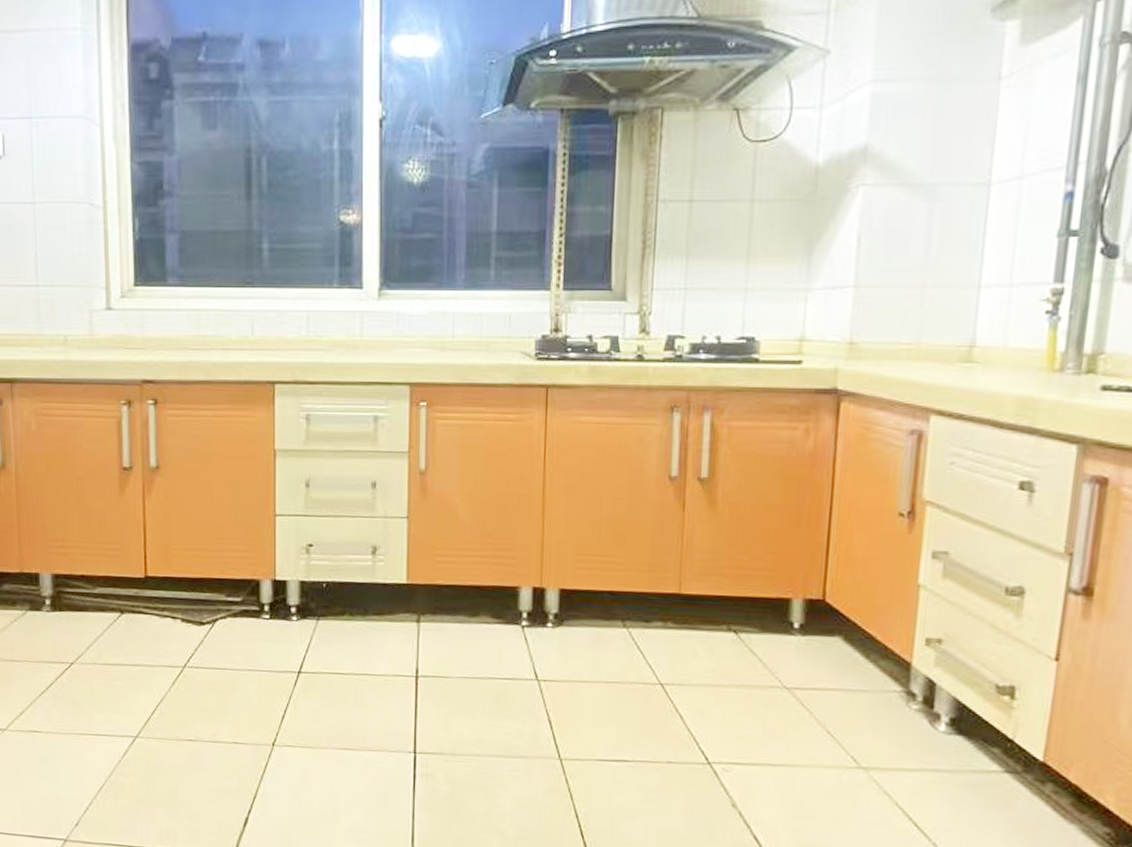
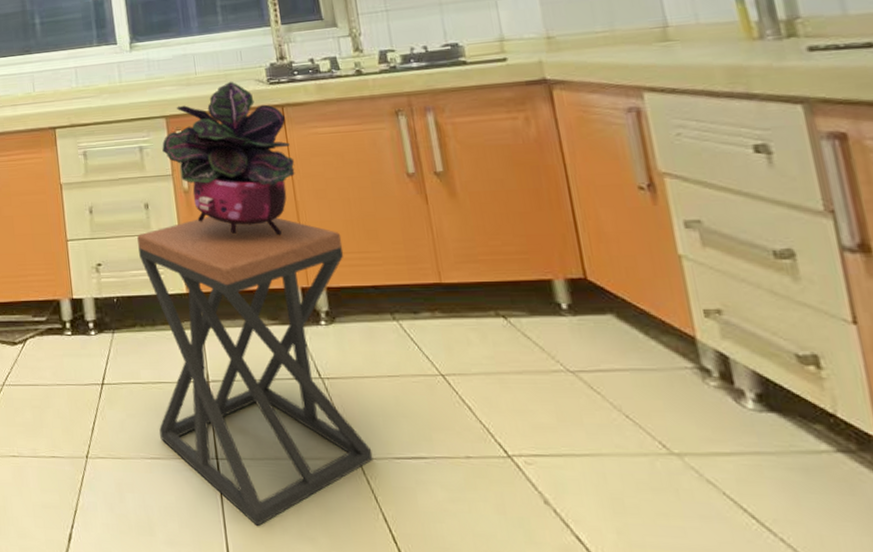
stool: none [357,503,586,818] -> present [137,217,373,527]
potted plant: none [401,350,550,531] -> present [162,81,295,236]

